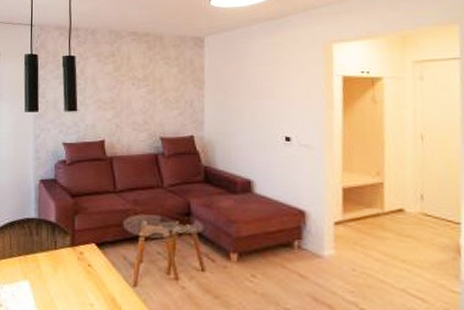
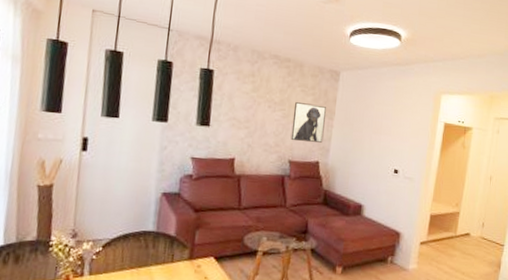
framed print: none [159,75,195,117] -> present [290,102,326,143]

